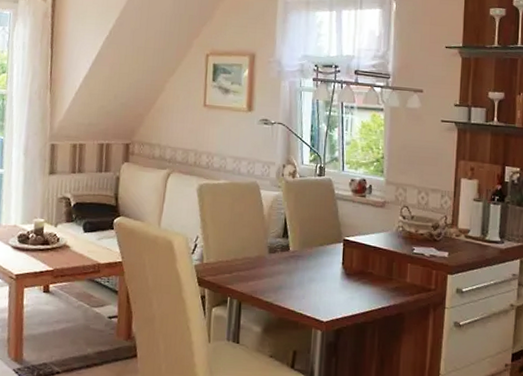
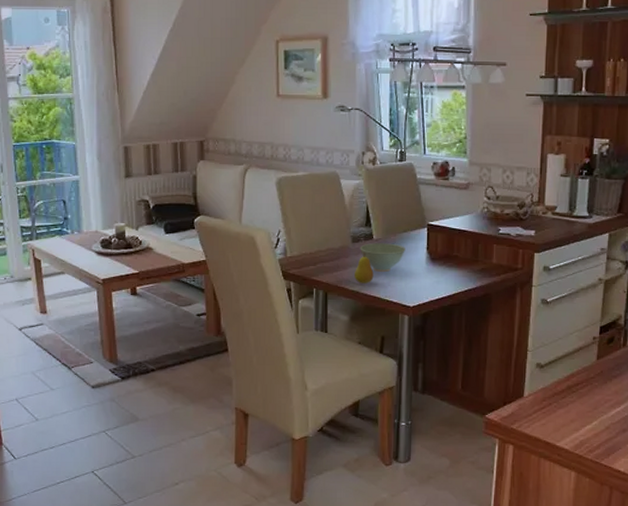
fruit: none [268,264,289,295] -> present [353,252,374,283]
bowl: none [276,254,321,286] -> present [360,243,405,273]

